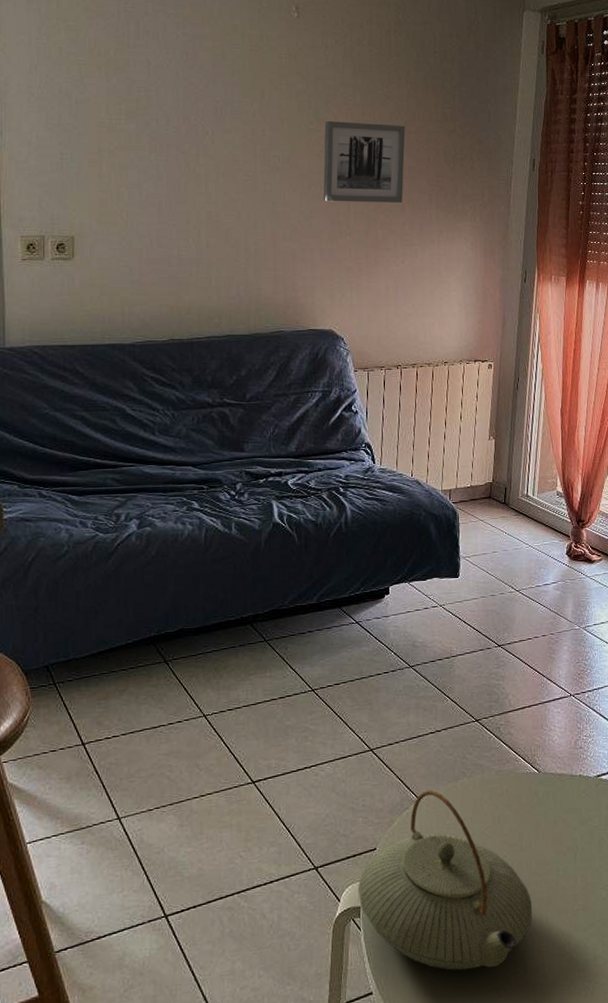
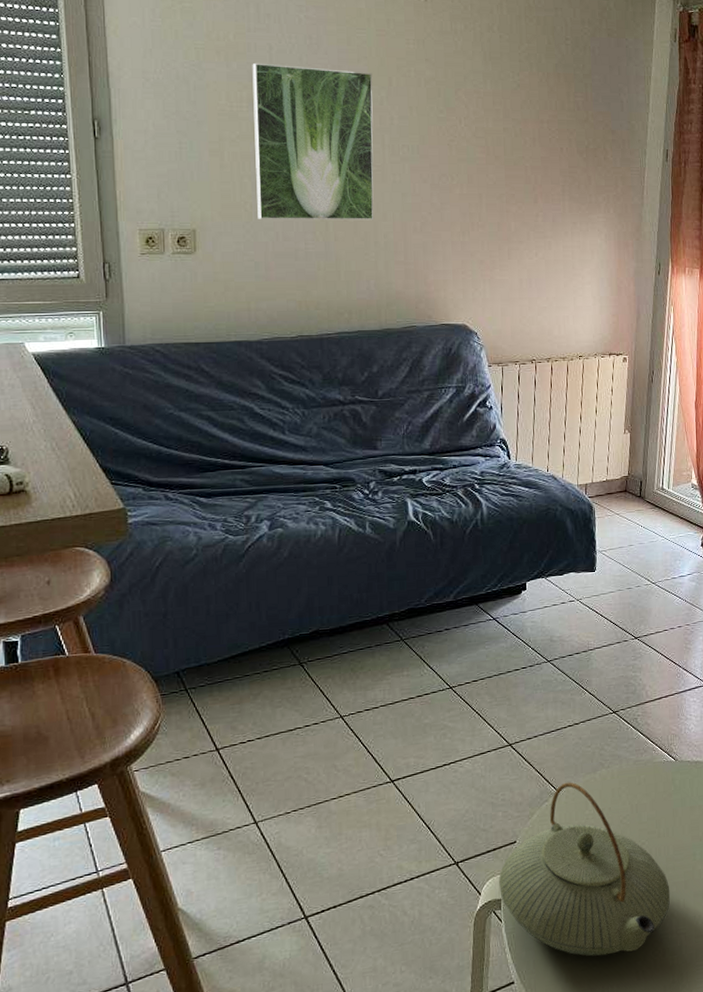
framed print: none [131,77,246,228] -> present [252,62,374,221]
wall art: present [323,121,405,203] -> none [454,110,537,194]

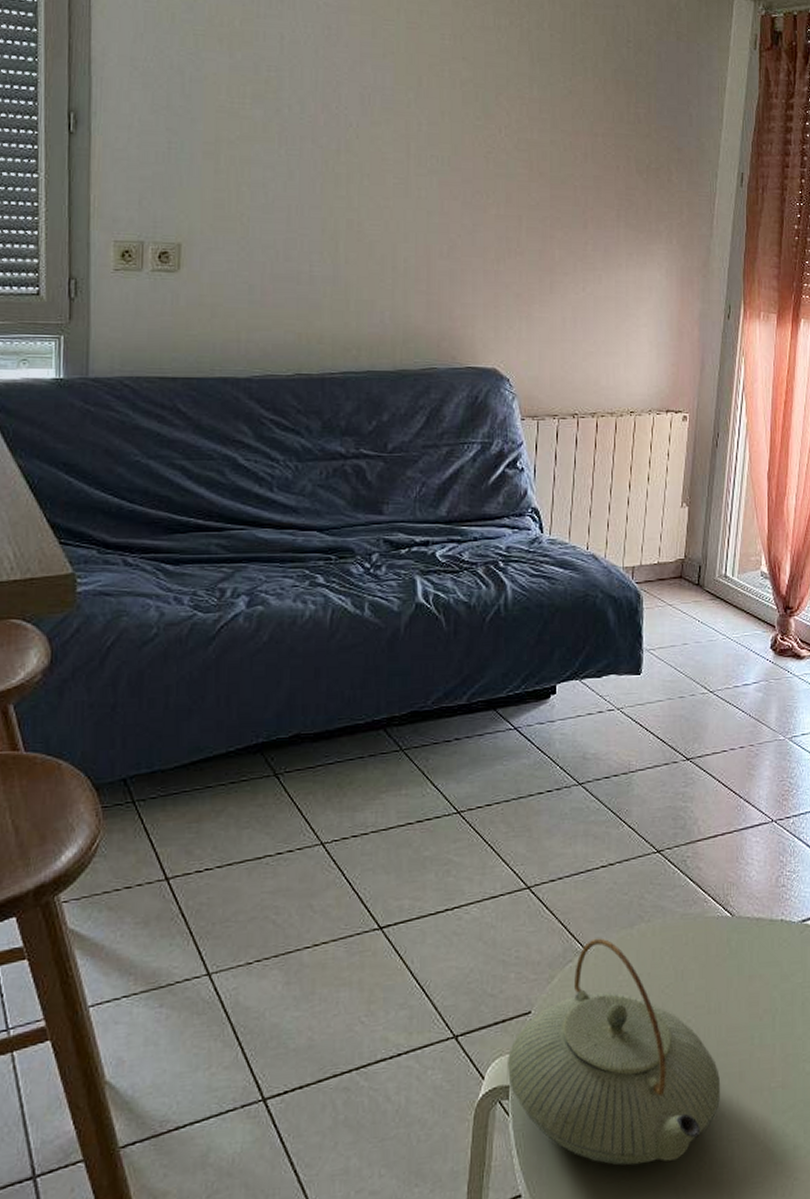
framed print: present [252,62,374,221] -> none [255,53,400,242]

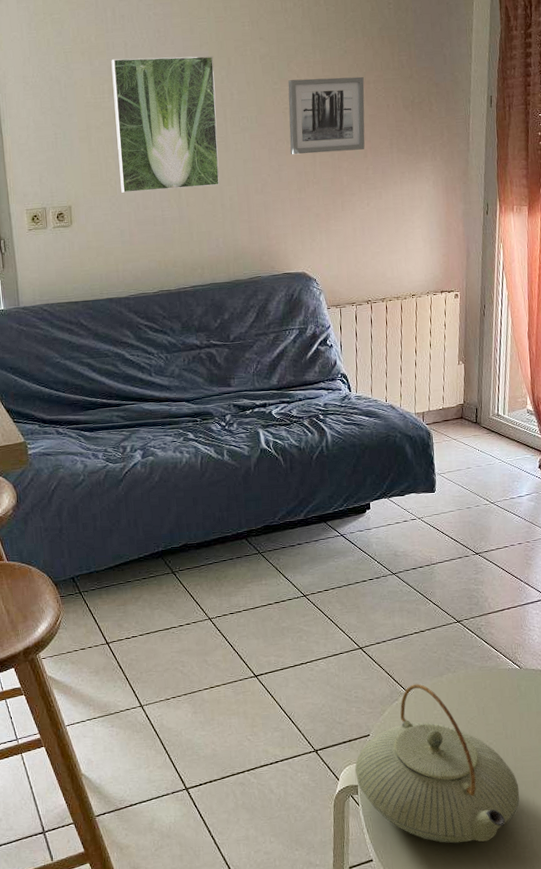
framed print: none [255,53,400,242] -> present [111,56,220,193]
wall art: none [489,117,590,218] -> present [287,76,365,155]

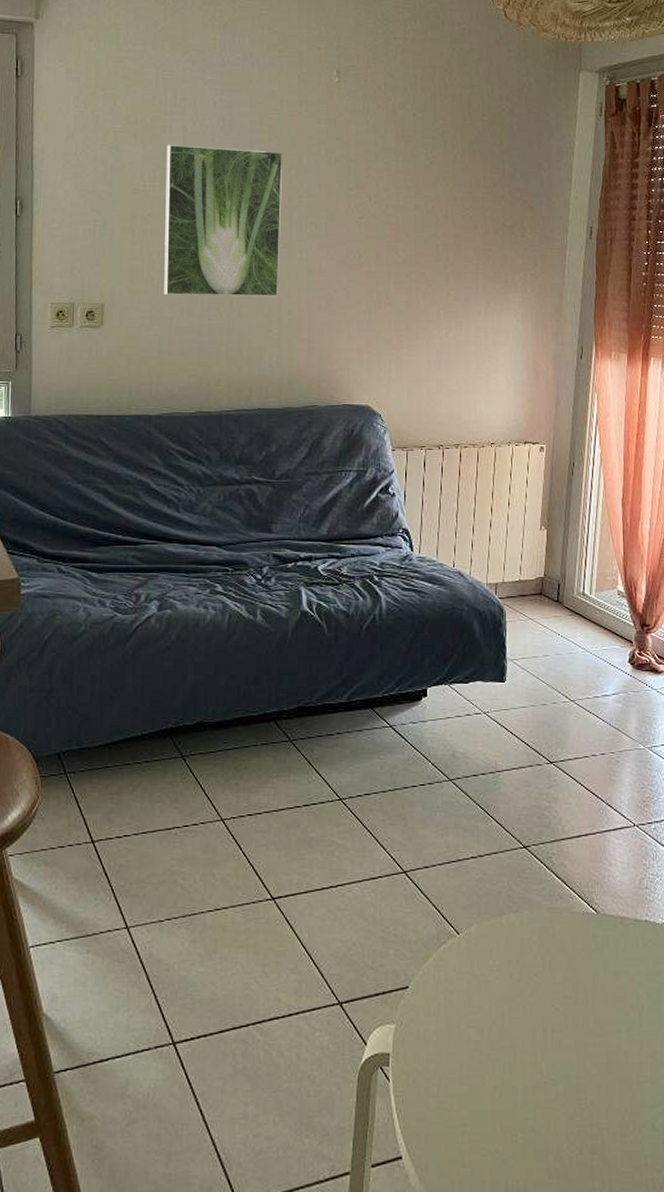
wall art: present [287,76,365,155] -> none [361,187,450,272]
teapot: present [354,683,520,844] -> none [387,924,590,1141]

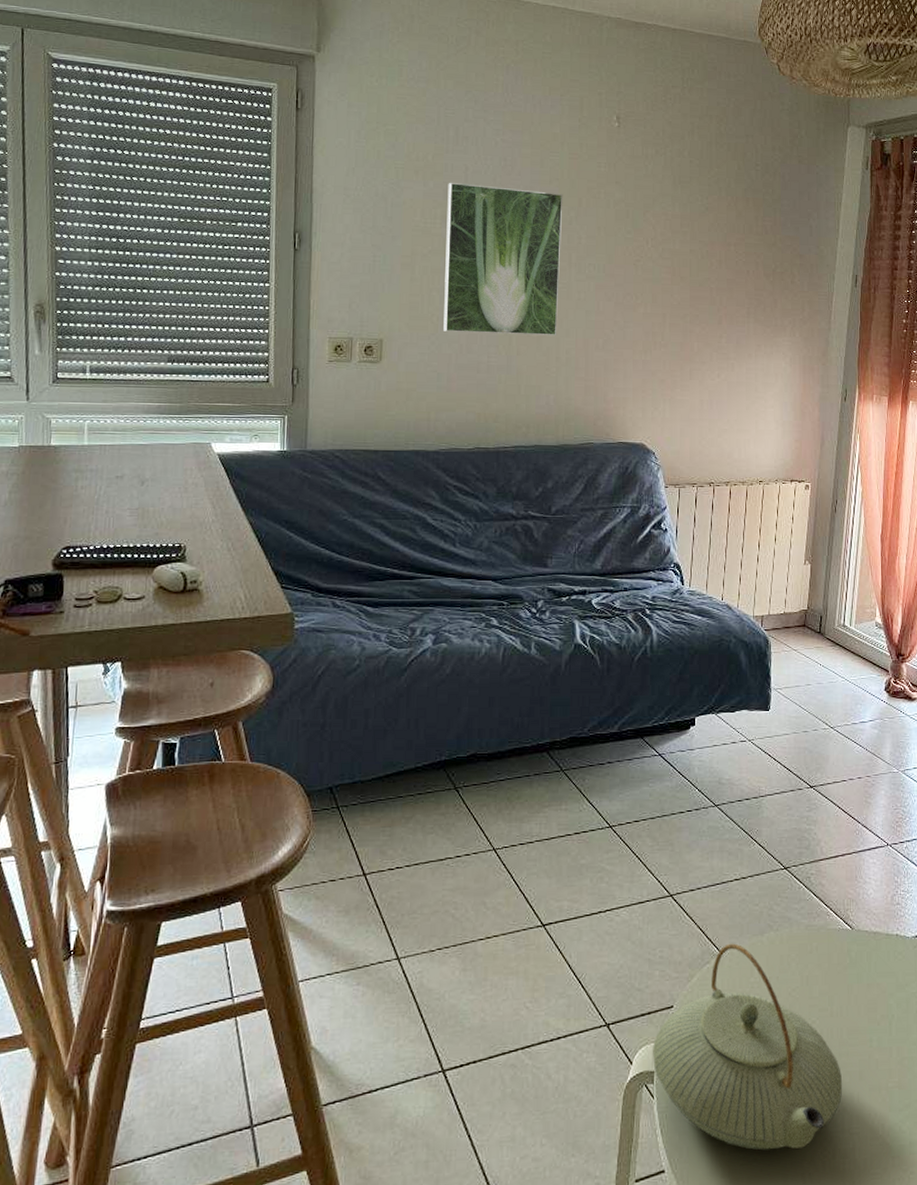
teapot: none [387,924,590,1141] -> present [652,943,843,1150]

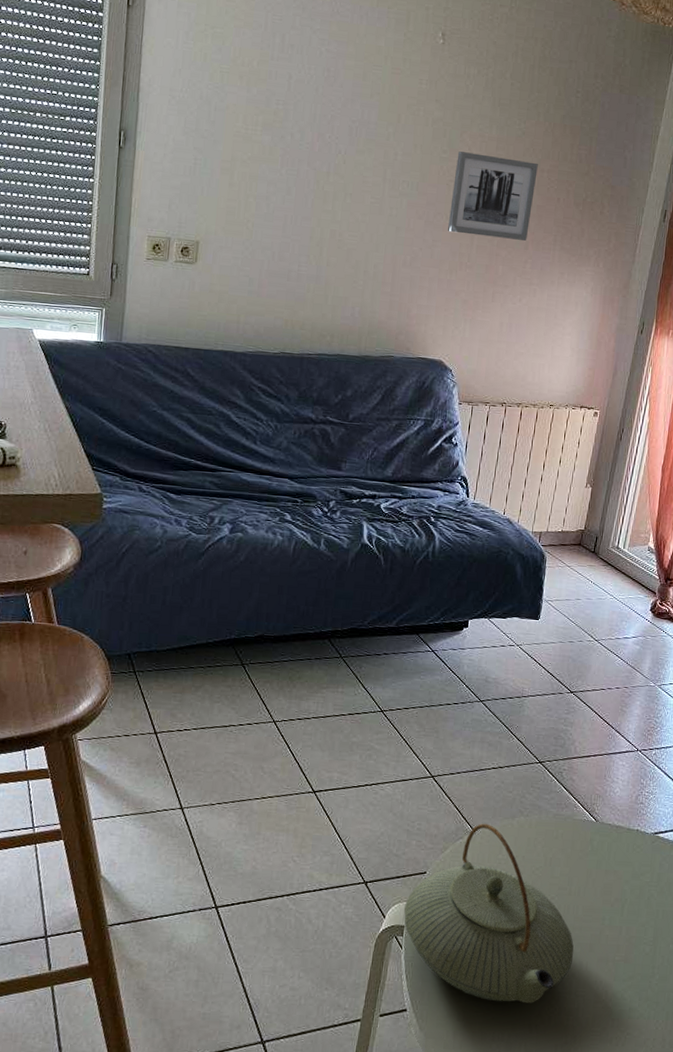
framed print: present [443,182,563,336] -> none [257,89,383,250]
wall art: none [638,231,724,315] -> present [447,151,538,241]

